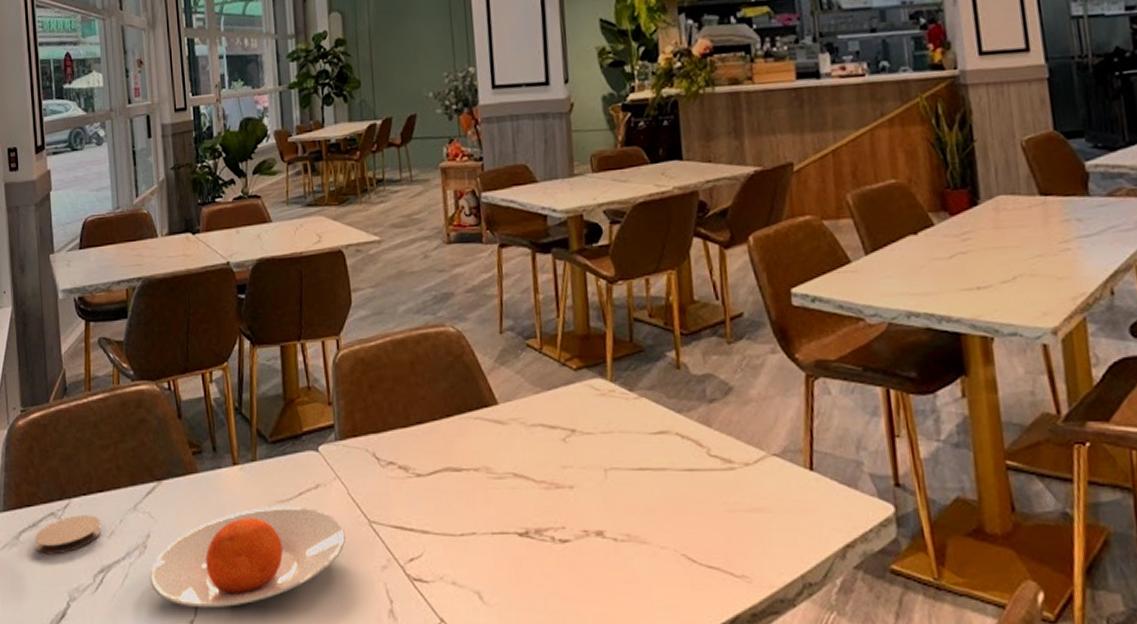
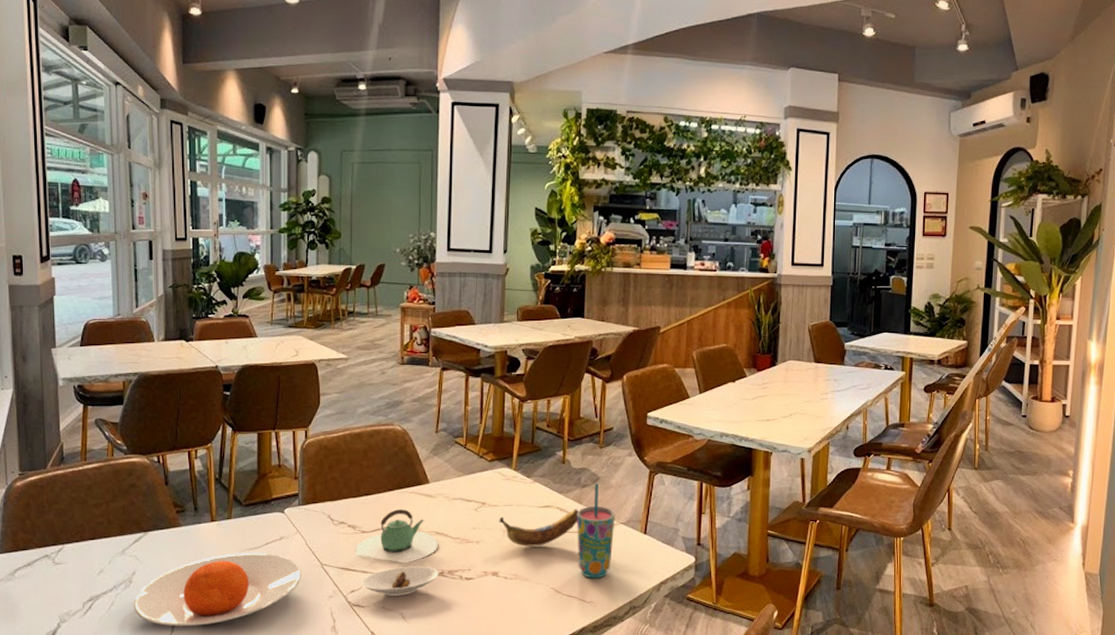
coaster: present [34,515,102,555] -> none [29,557,92,588]
teapot: none [410,442,518,519] -> present [355,509,438,564]
saucer: none [422,523,523,568] -> present [361,566,439,597]
banana: none [597,435,709,493] -> present [499,509,578,547]
cup: none [706,396,767,540] -> present [577,484,615,579]

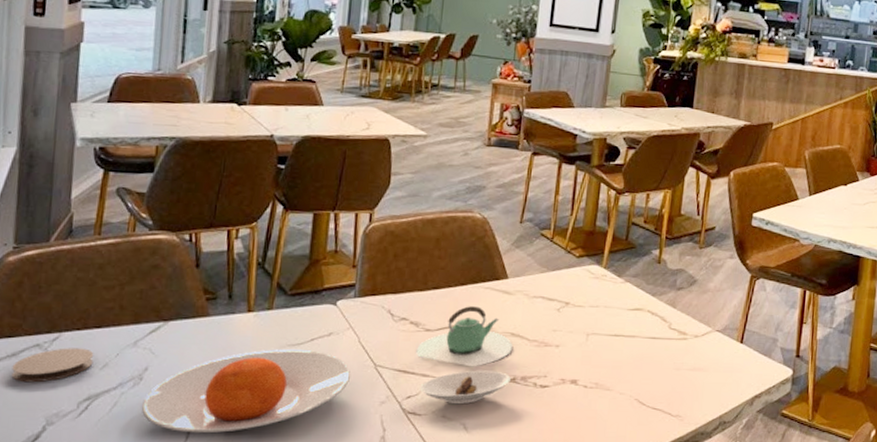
coaster: none [29,557,92,588] -> present [11,348,94,383]
banana: present [499,509,578,547] -> none [583,313,671,353]
cup: present [577,484,615,579] -> none [666,287,711,390]

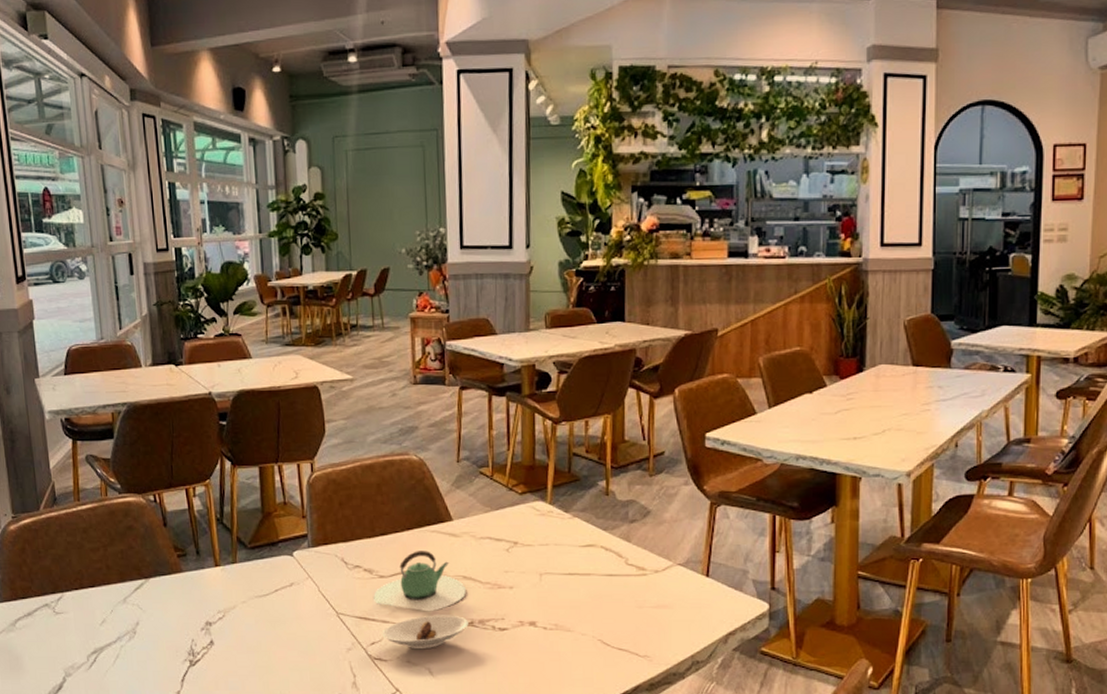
coaster: present [11,348,94,383] -> none [30,606,94,639]
plate: present [141,348,350,434] -> none [139,600,316,682]

